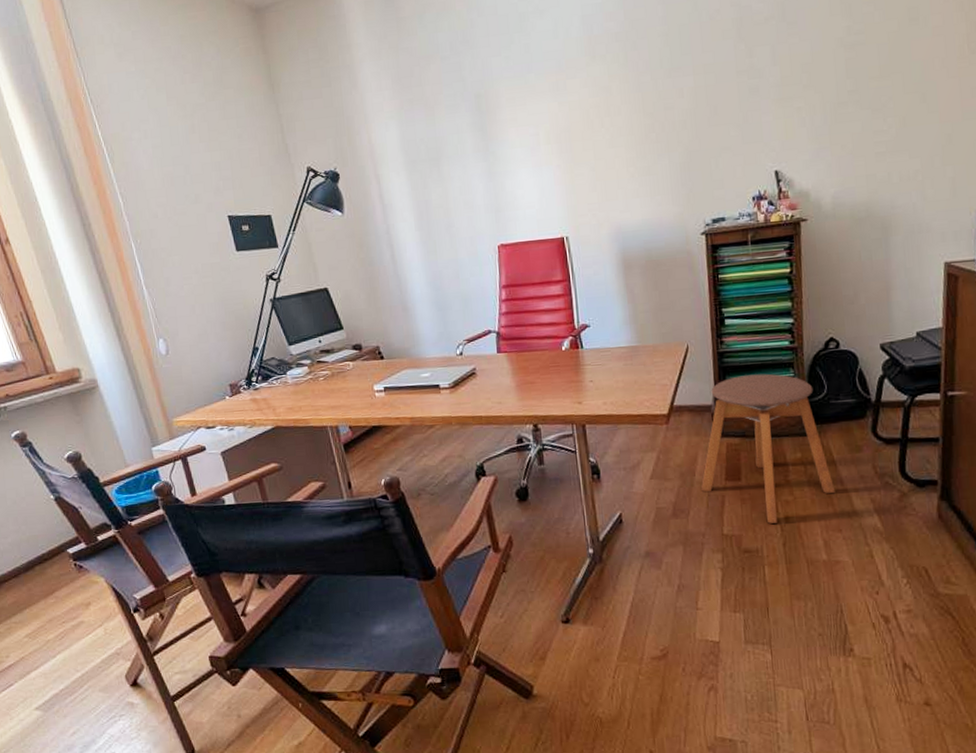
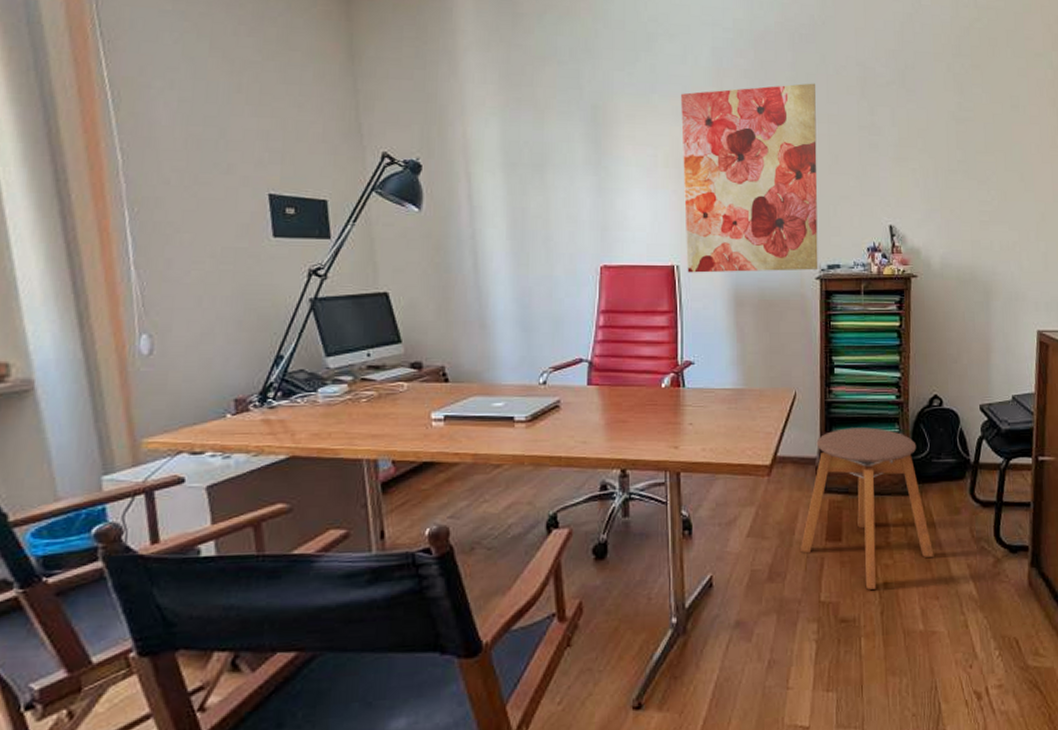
wall art: none [556,34,703,242] -> present [681,83,819,273]

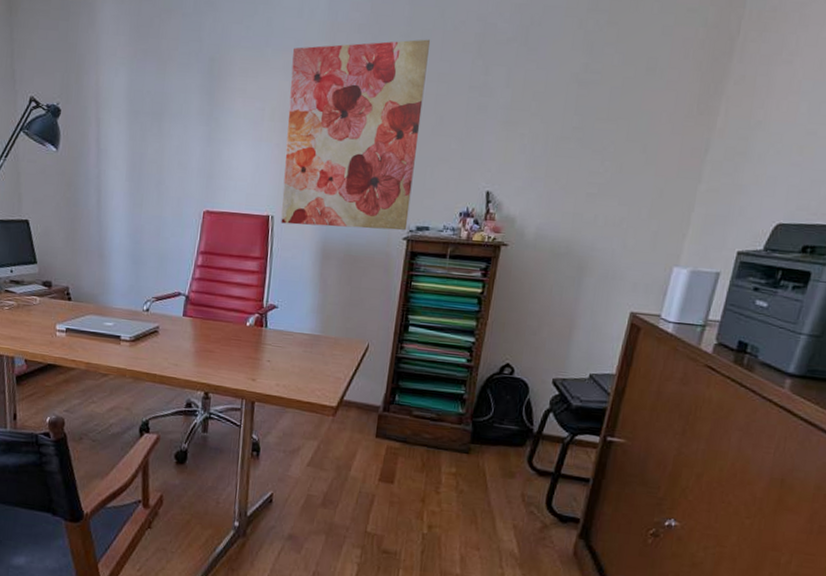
stool: present [799,427,934,590] -> none [353,383,482,531]

